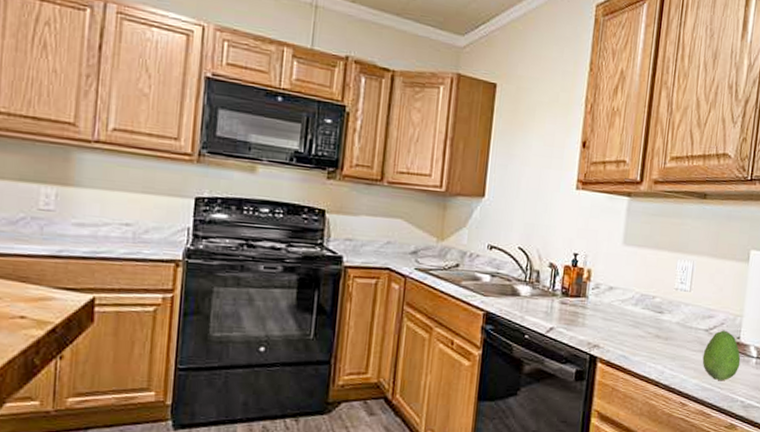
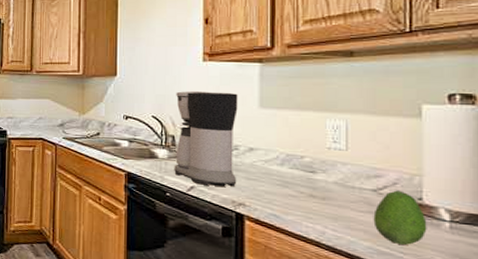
coffee maker: none [535,221,605,328] -> present [174,91,238,187]

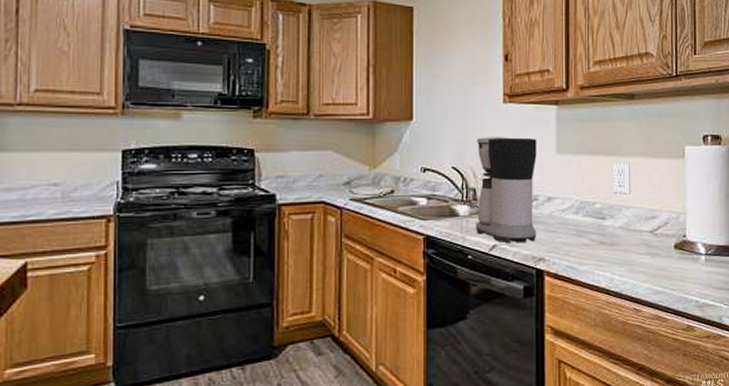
fruit: present [373,190,427,245] -> none [651,230,690,282]

